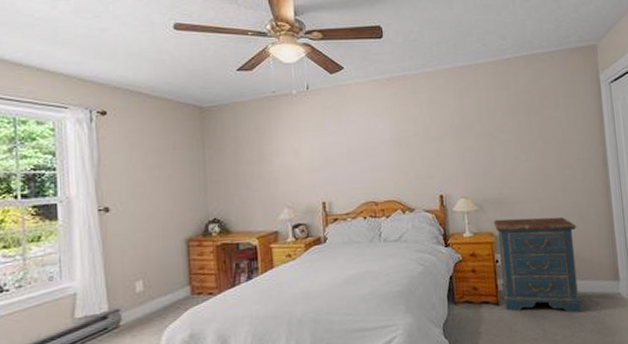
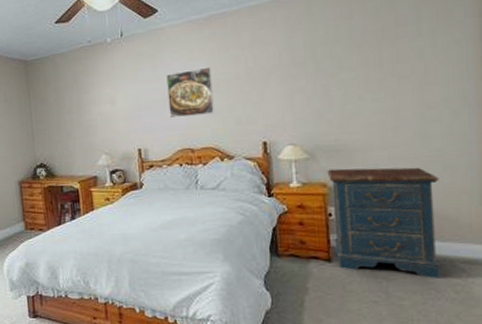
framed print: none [351,124,396,172] -> present [166,66,214,119]

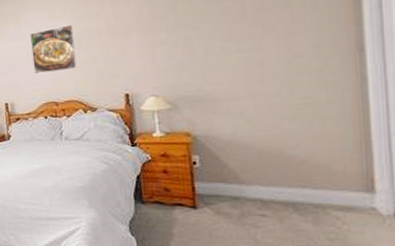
dresser: present [327,167,441,279] -> none [190,115,313,226]

